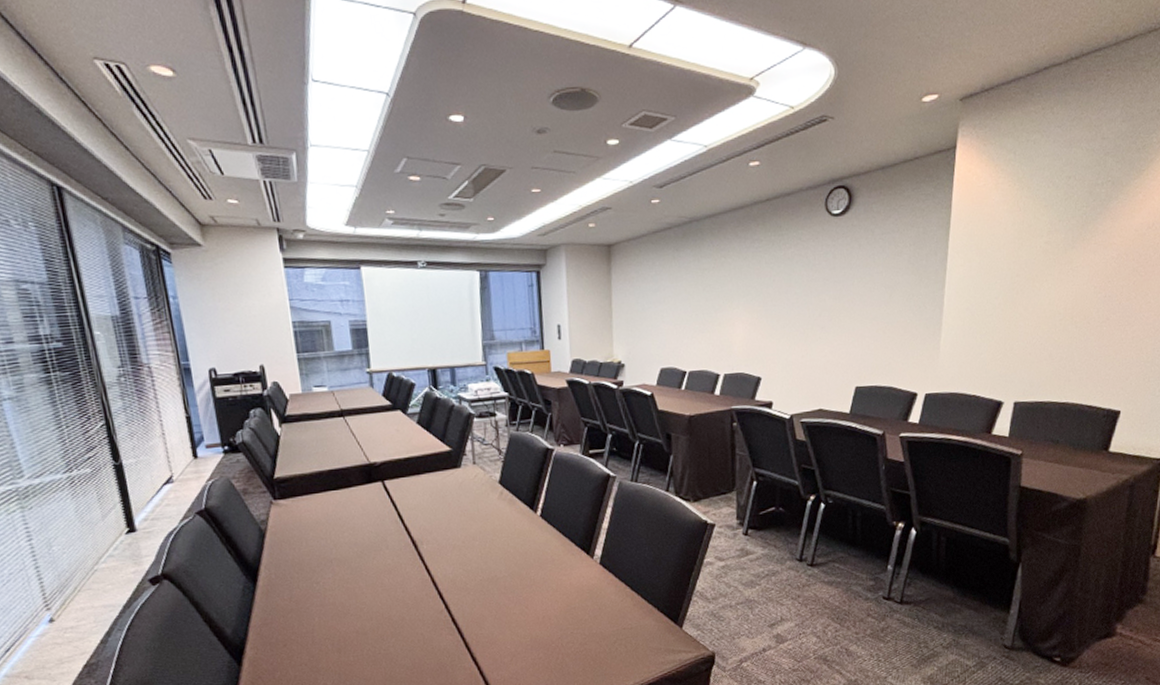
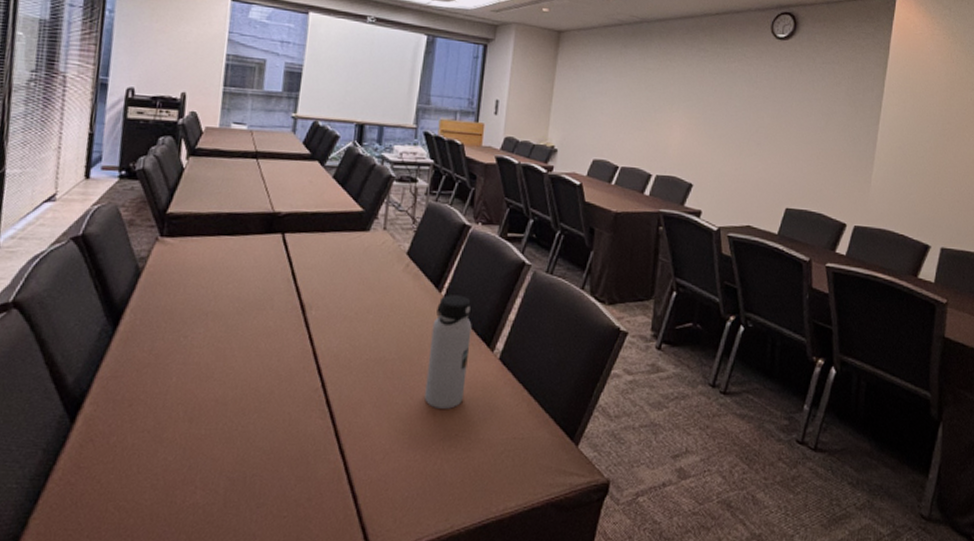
water bottle: none [534,512,573,613] -> present [425,294,472,409]

